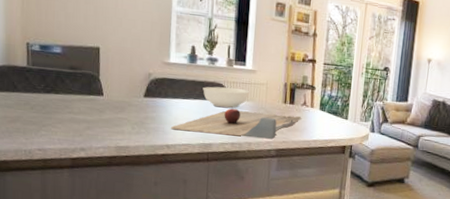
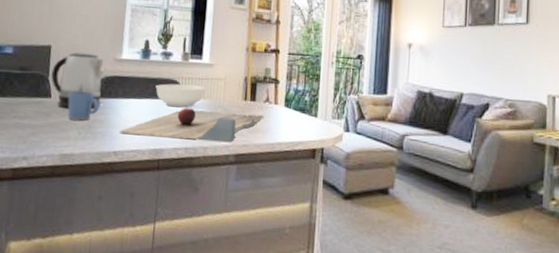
kettle: none [102,54,153,107] -> present [51,52,104,108]
mug: none [120,90,151,117] -> present [67,91,99,121]

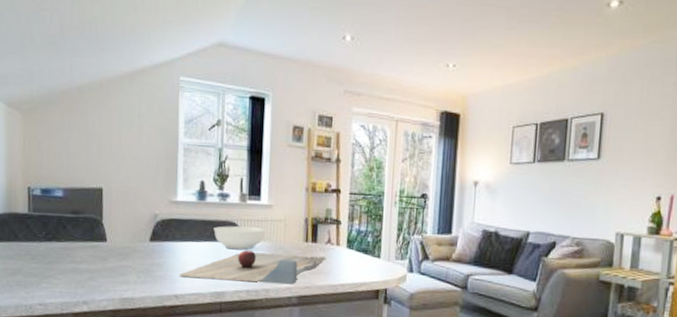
kettle: present [51,52,104,108] -> none [105,194,159,252]
mug: present [67,91,99,121] -> none [124,234,157,264]

